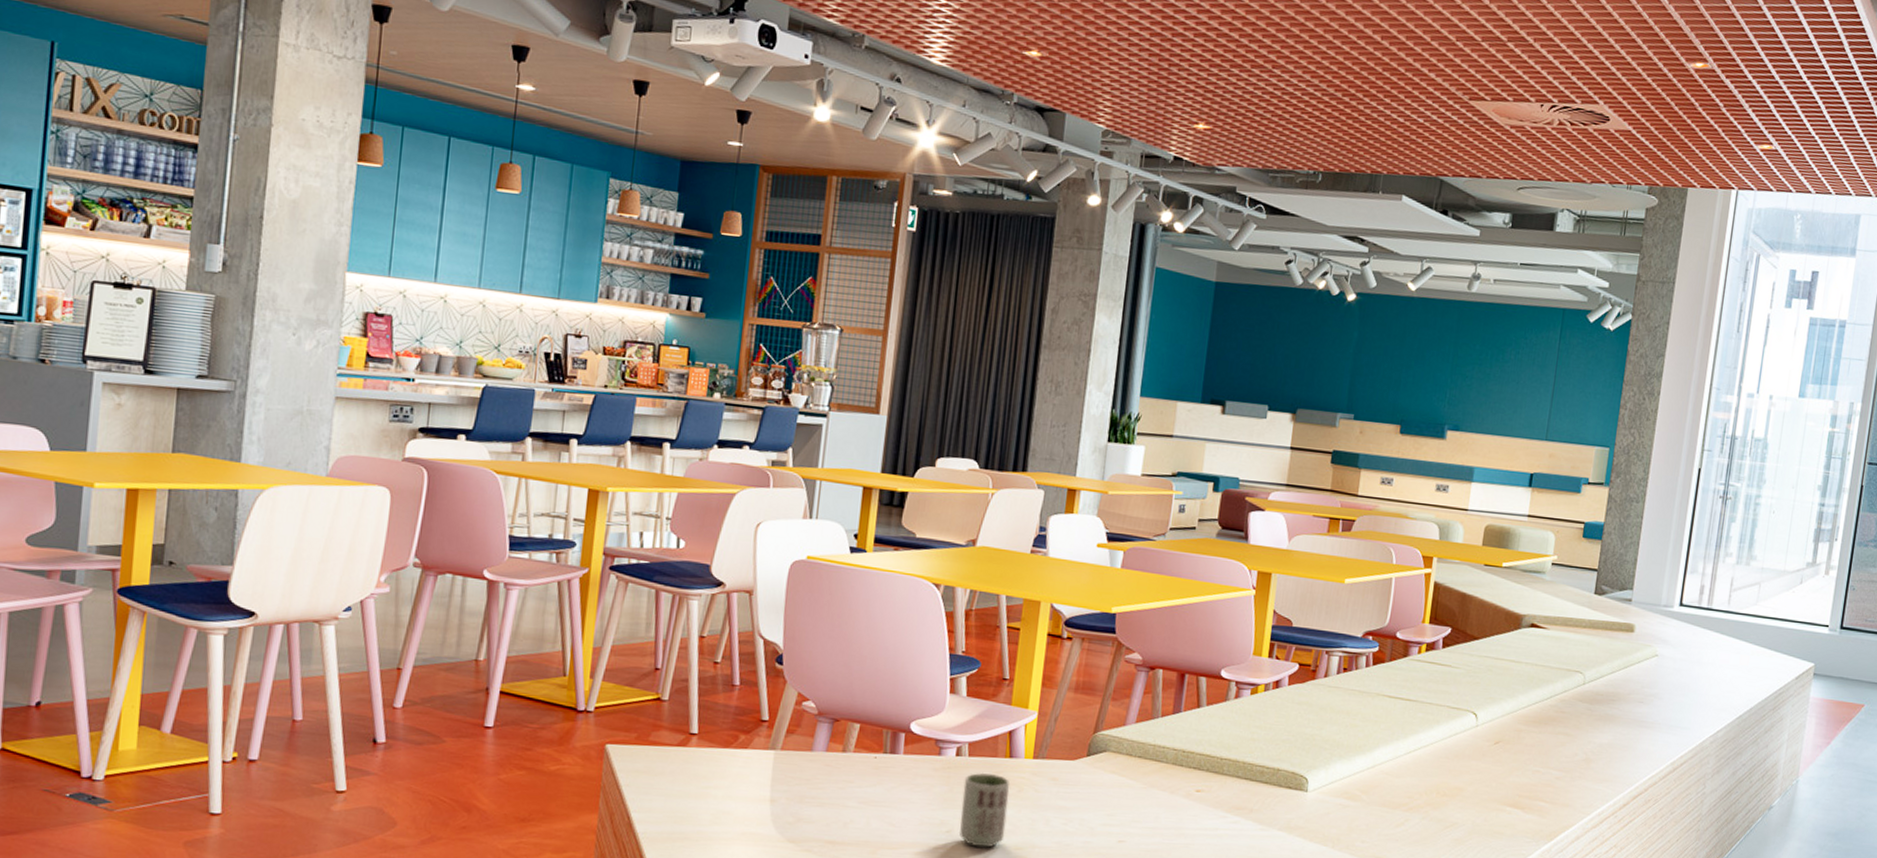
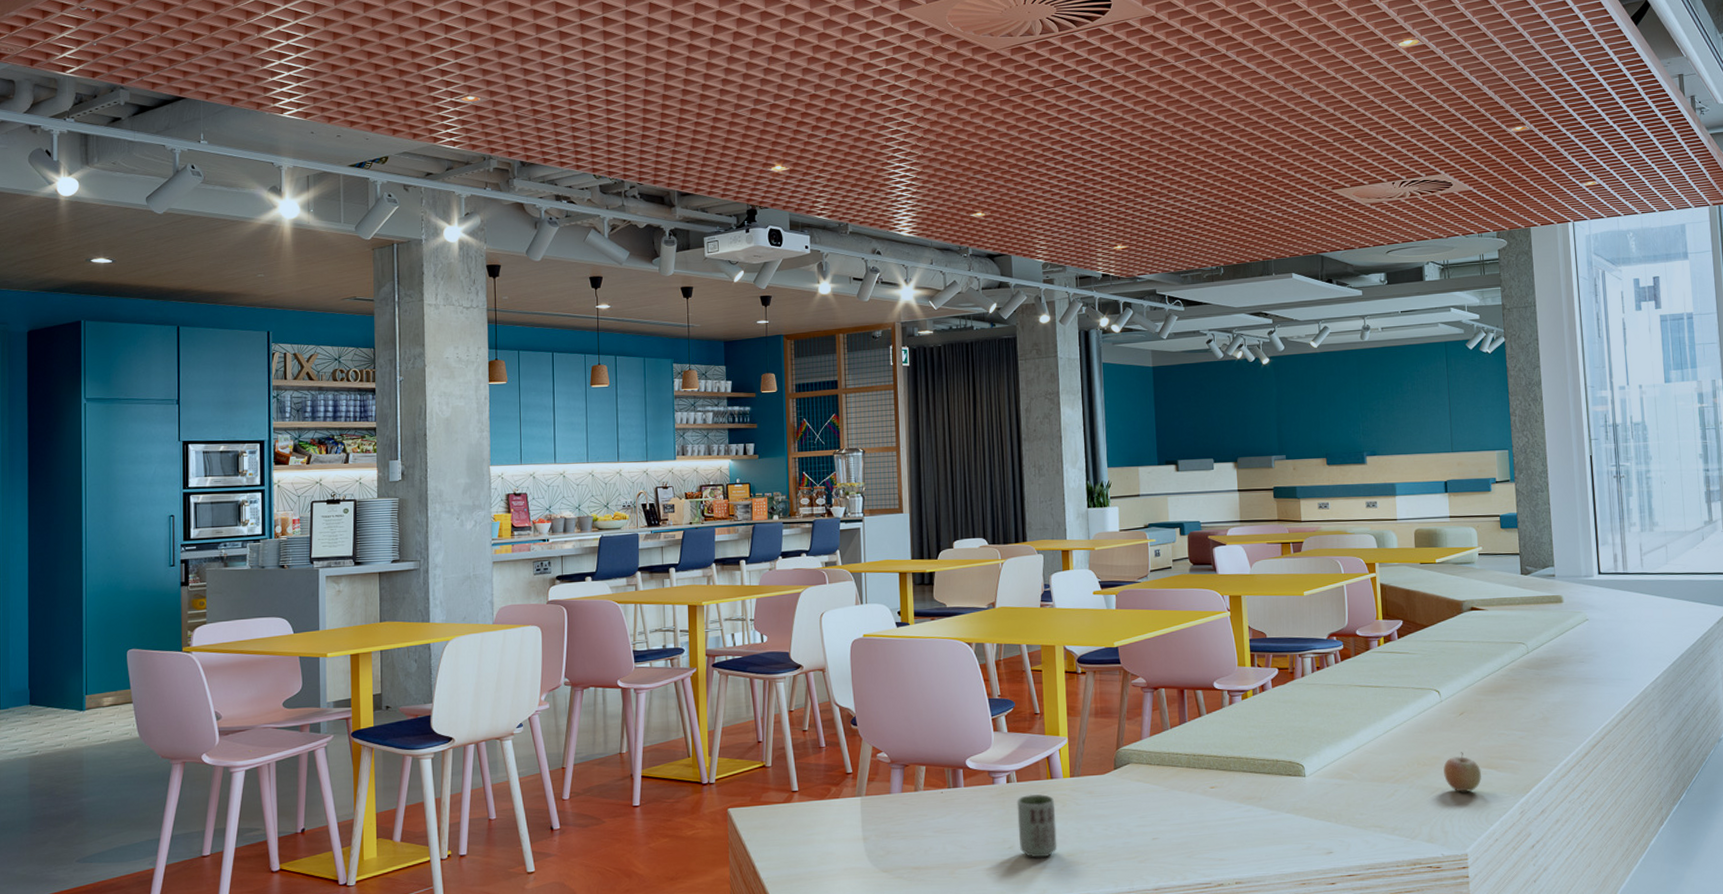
fruit: none [1463,786,1507,831] -> present [1443,752,1482,792]

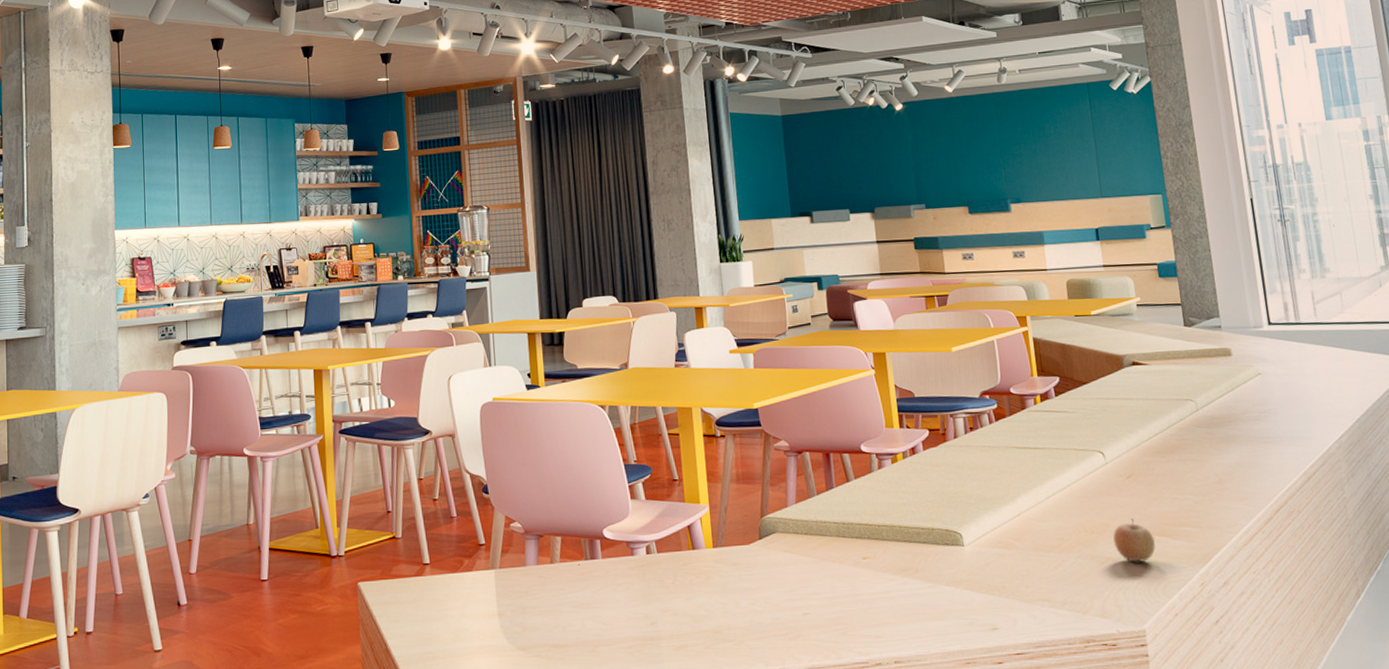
cup: present [1017,794,1057,858] -> none [657,566,703,635]

